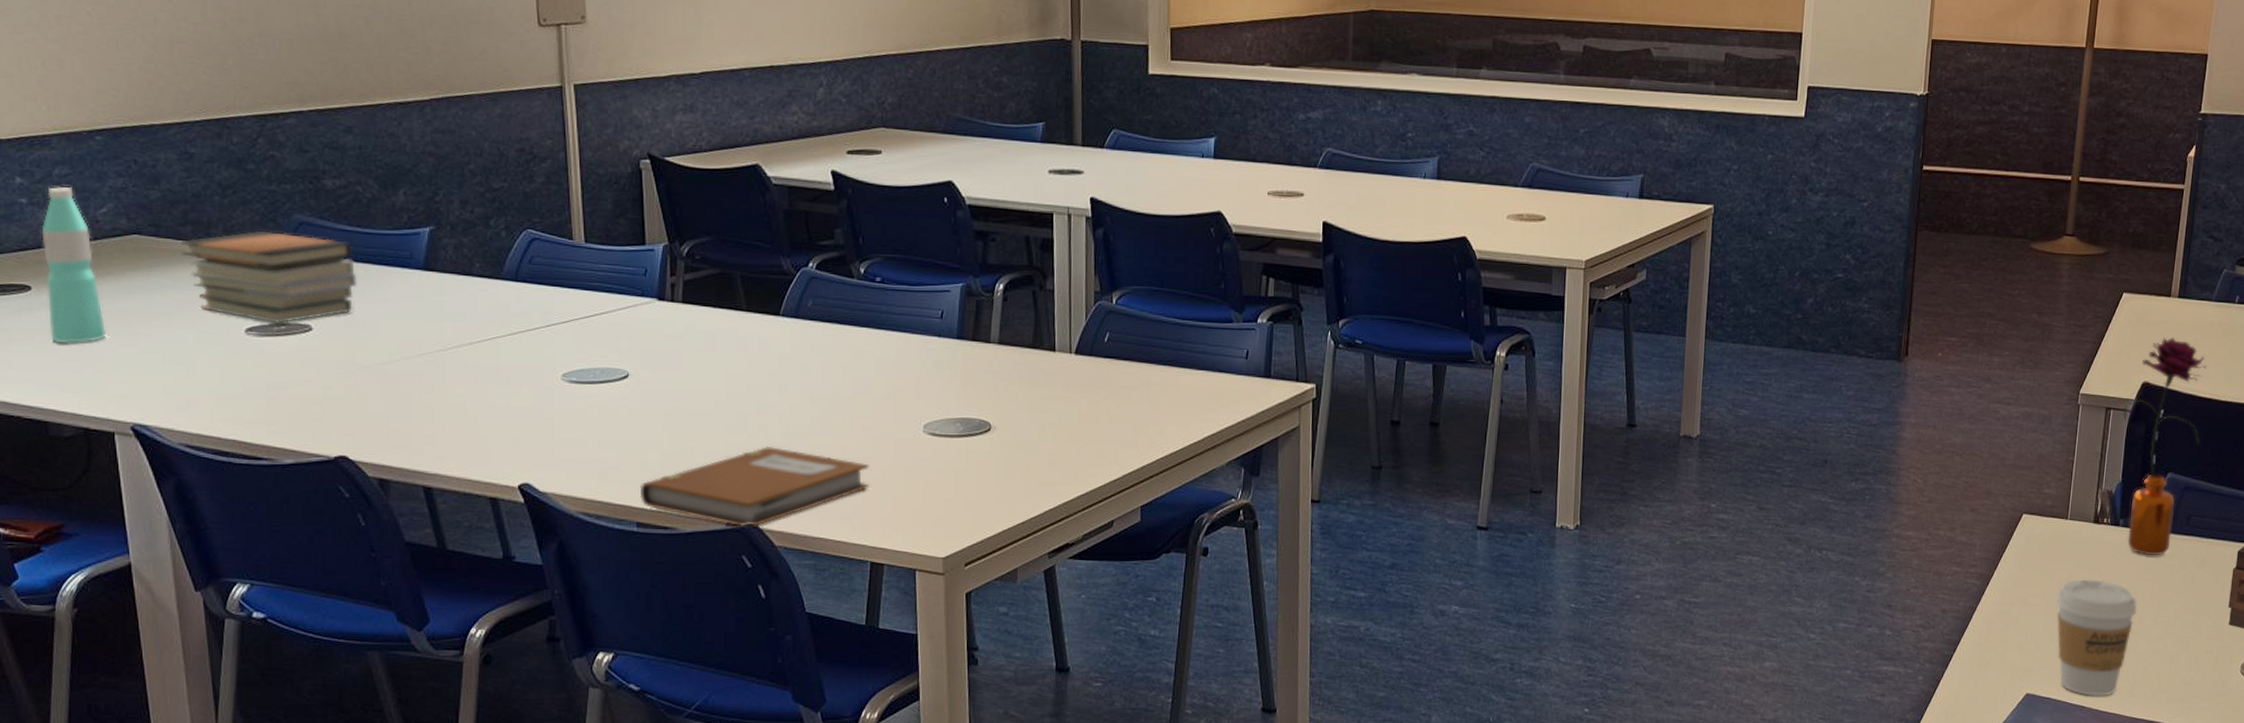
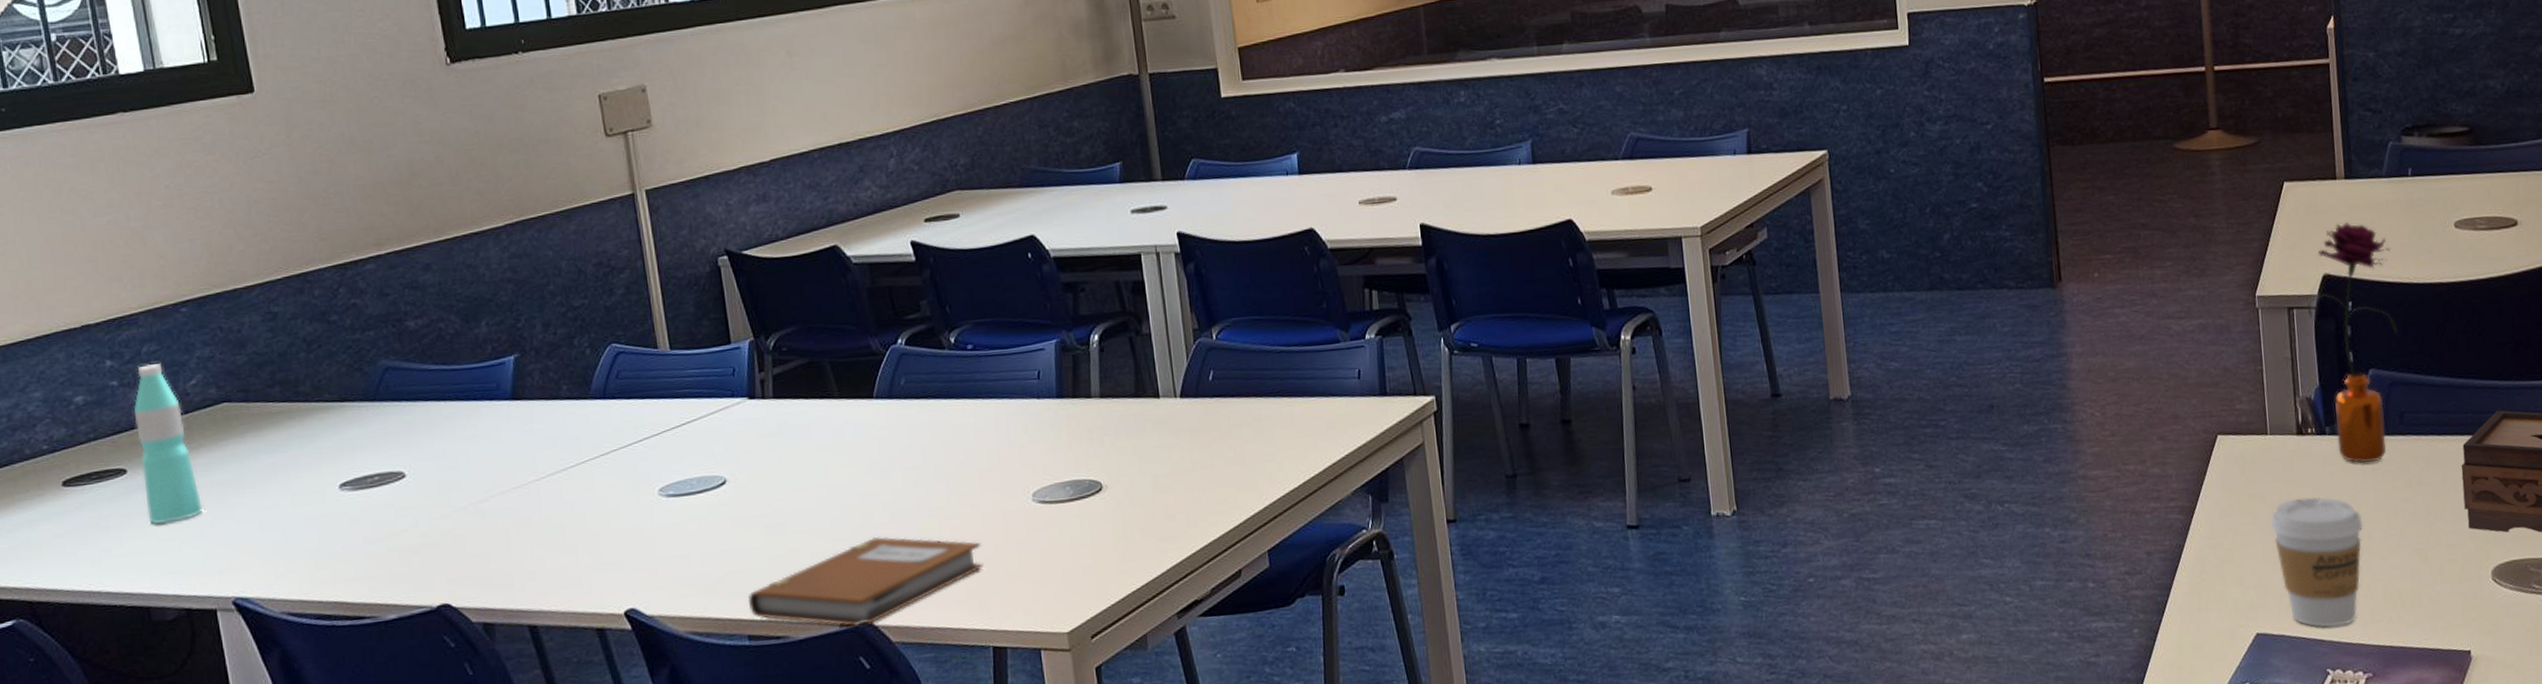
book stack: present [181,230,358,324] -> none [270,380,448,476]

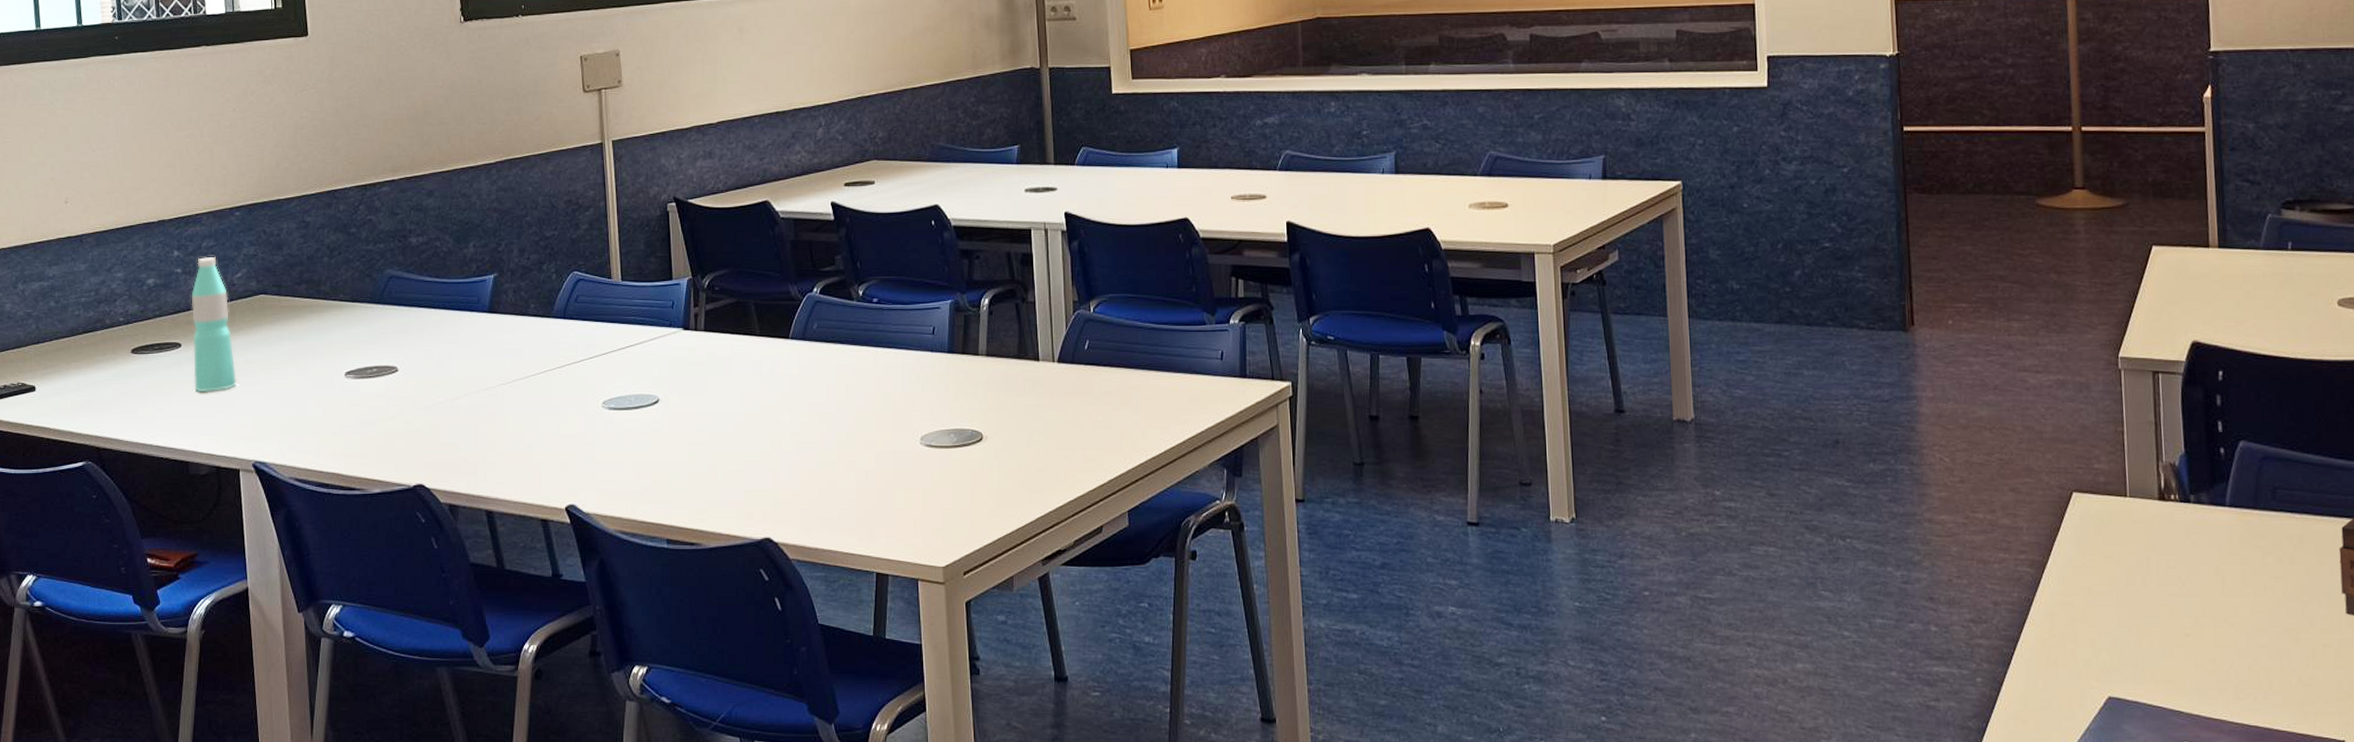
notebook: present [747,536,984,627] -> none [669,462,873,542]
coffee cup: present [2270,497,2364,628] -> none [2127,564,2229,699]
flower: present [2307,222,2398,464] -> none [2174,291,2273,536]

